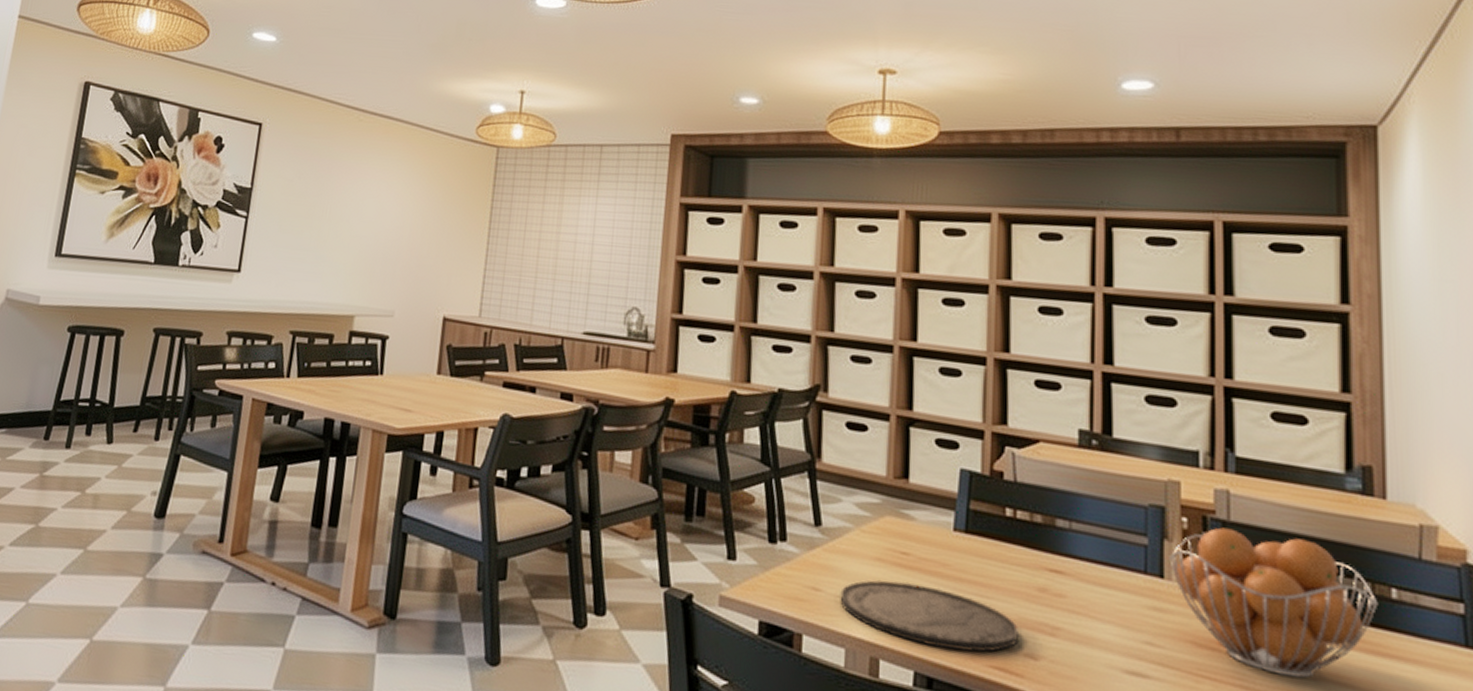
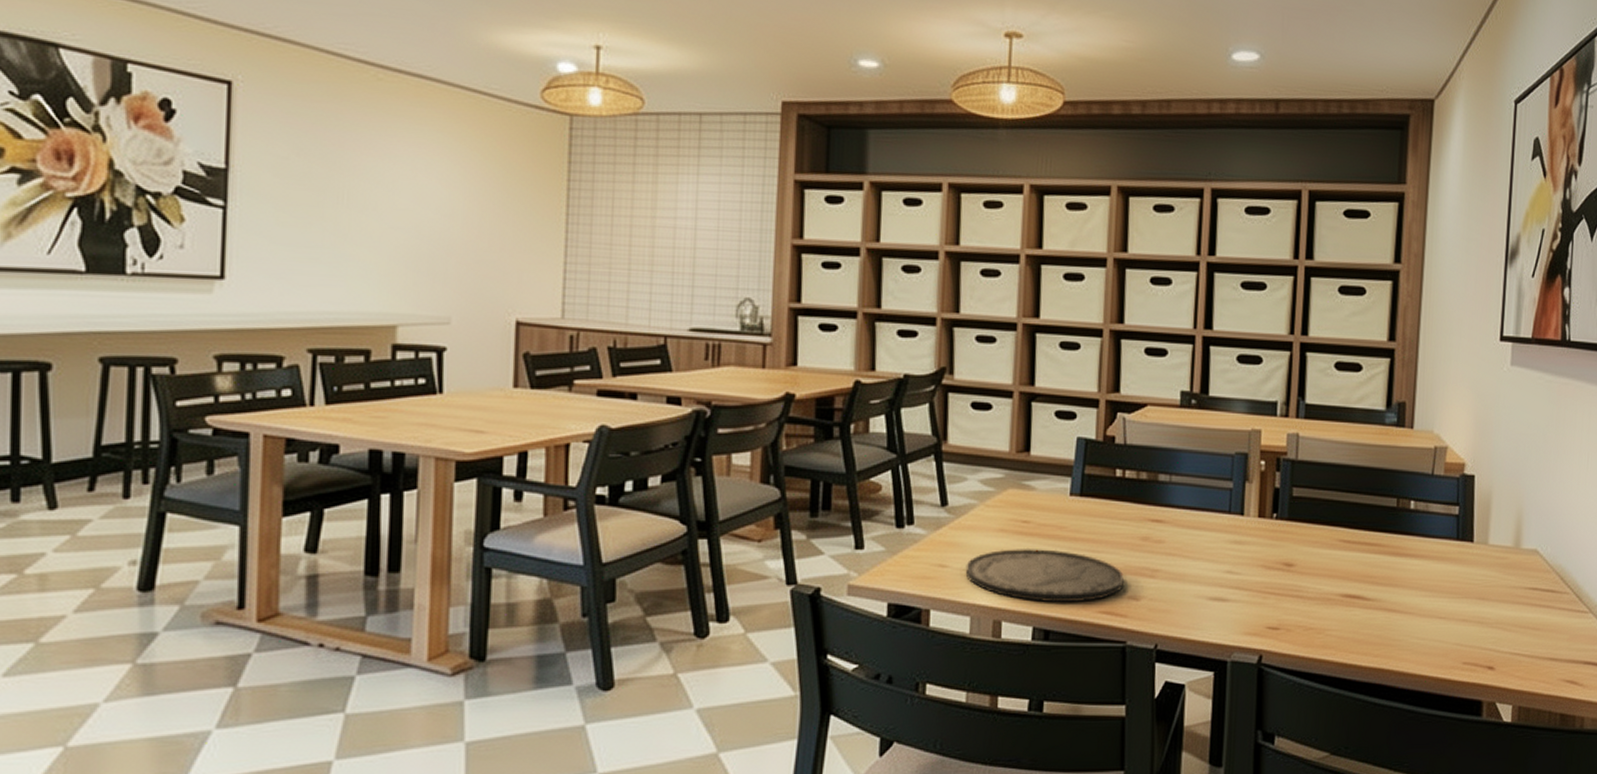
fruit basket: present [1169,527,1379,679] -> none [1249,466,1401,582]

